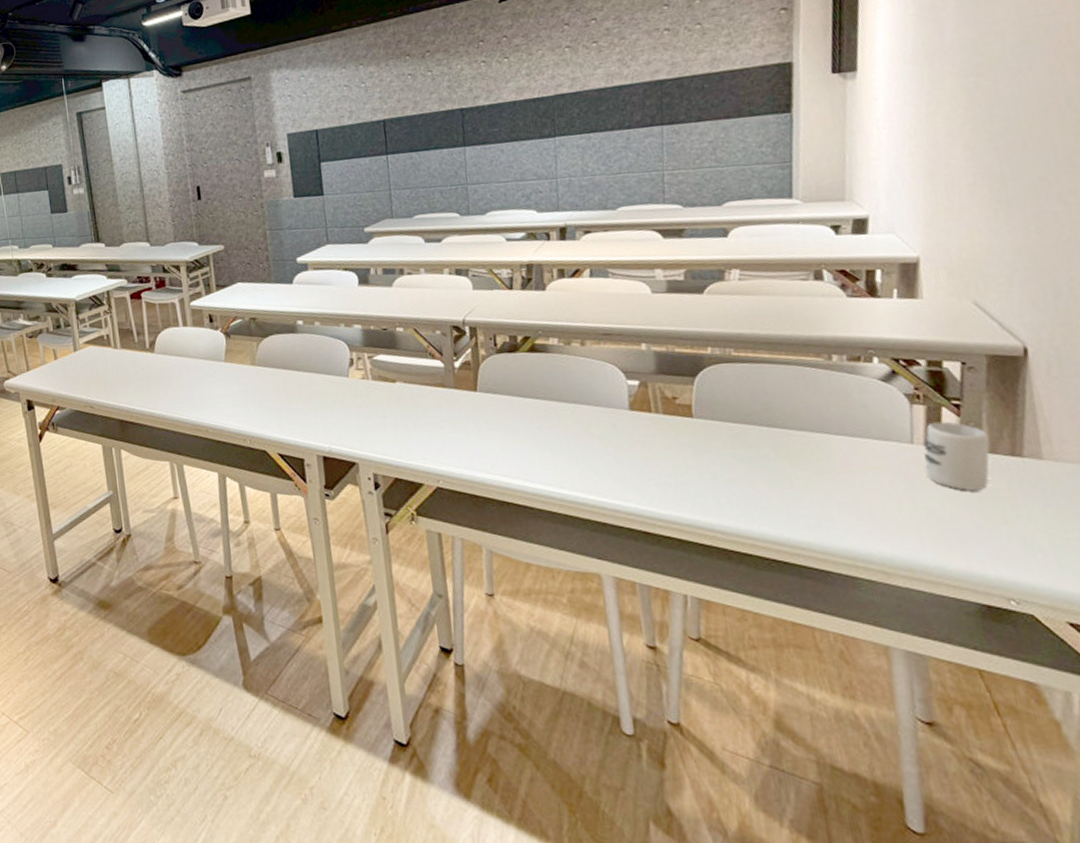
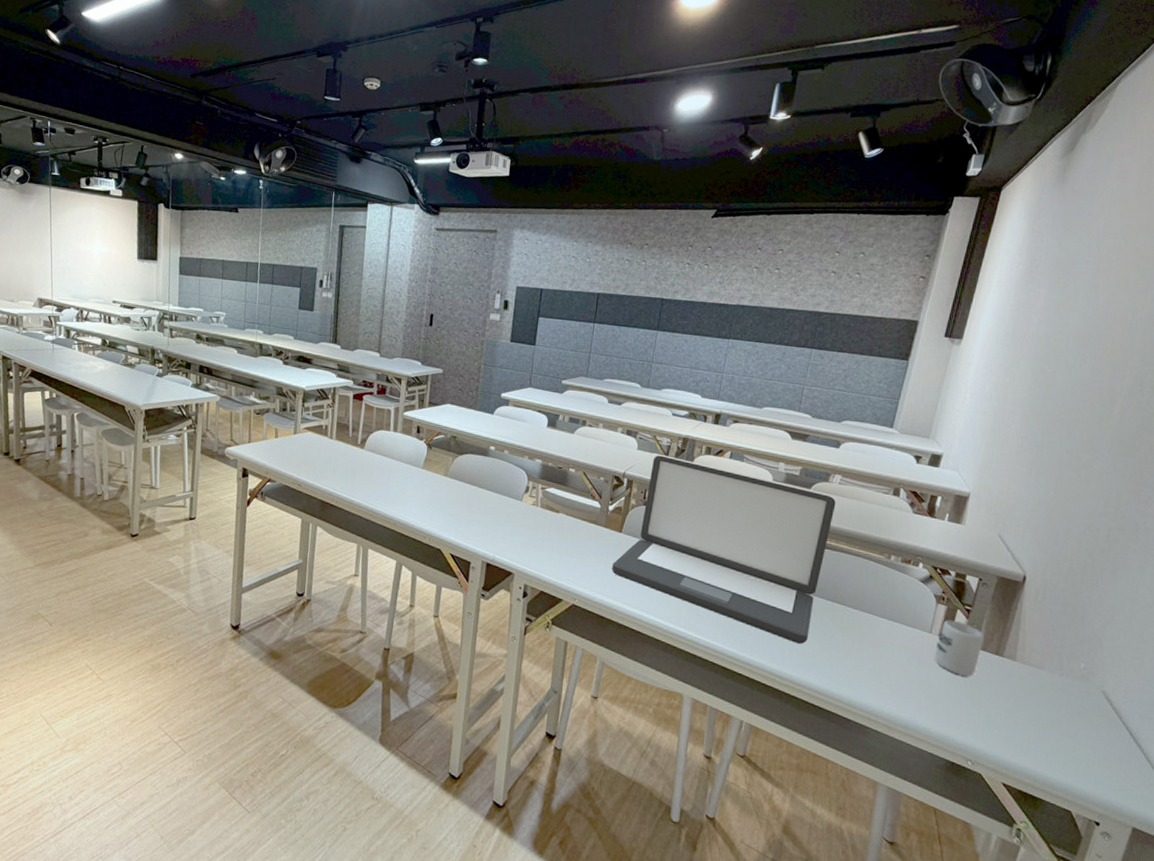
laptop: none [474,290,747,487] -> present [612,455,836,644]

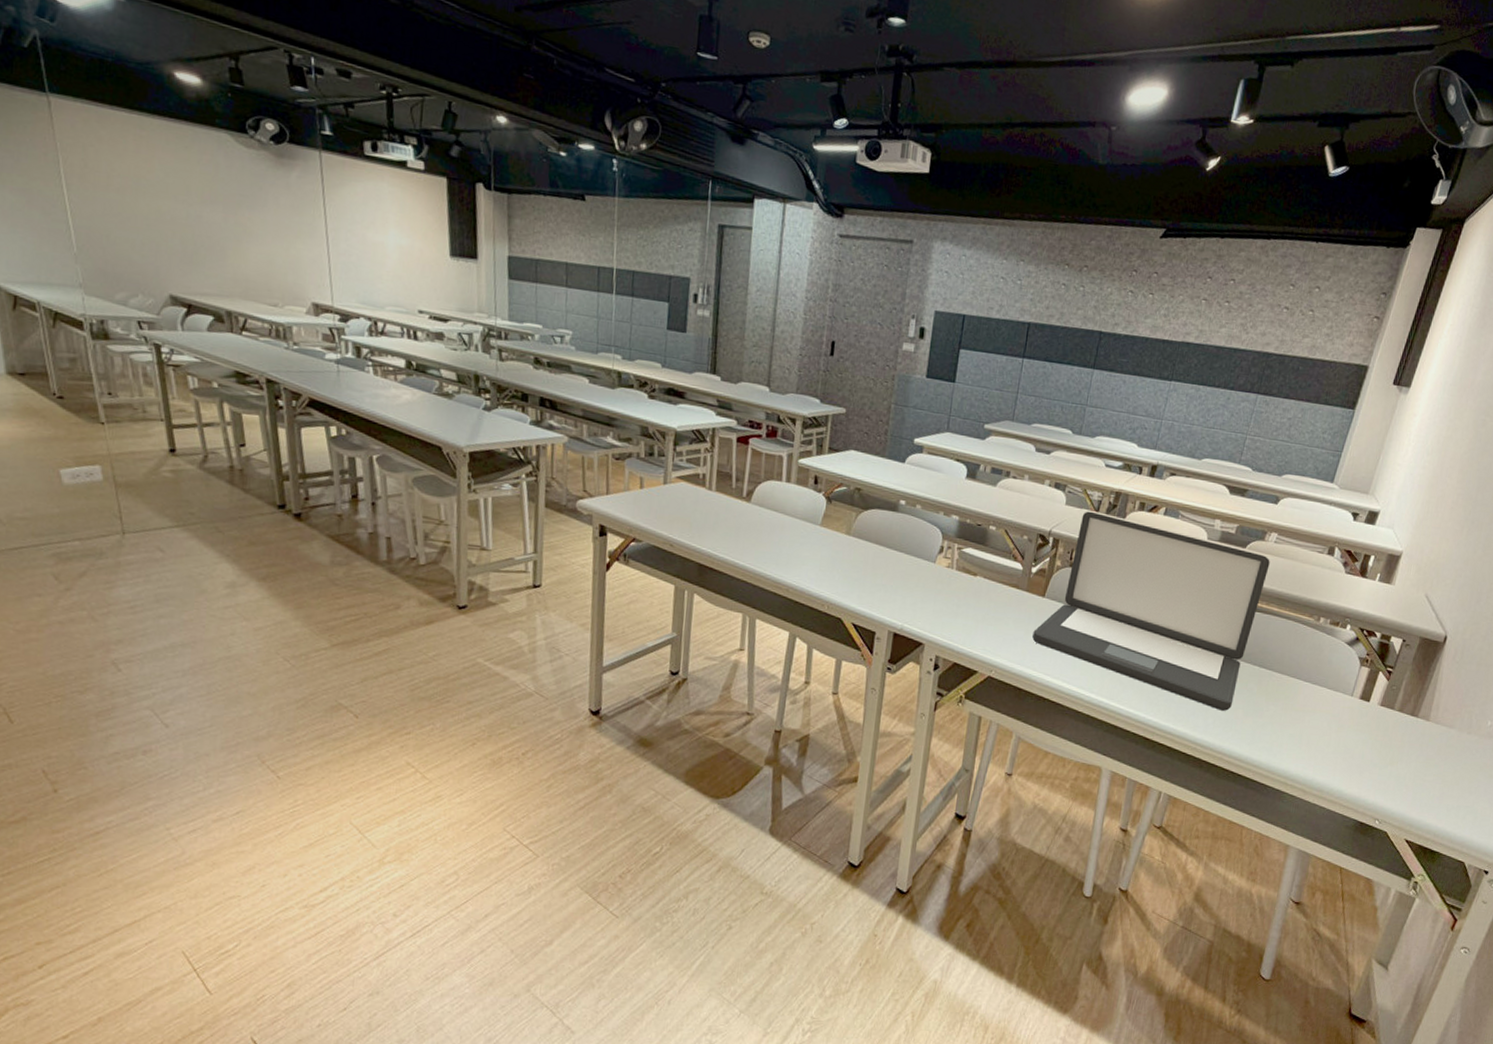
cup: present [935,620,984,676] -> none [1353,682,1402,738]

